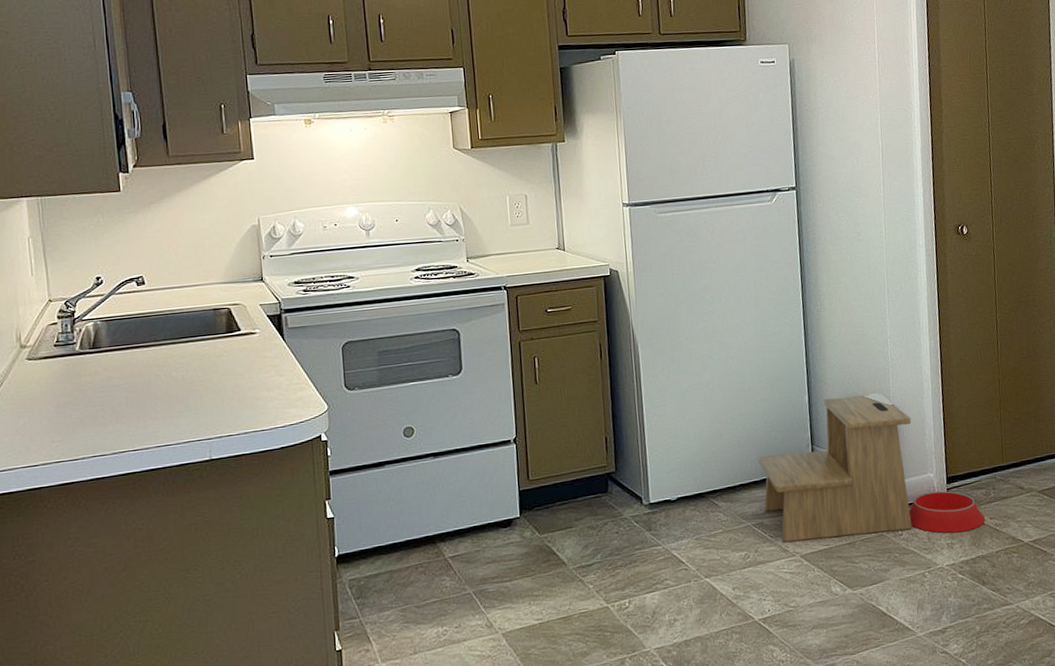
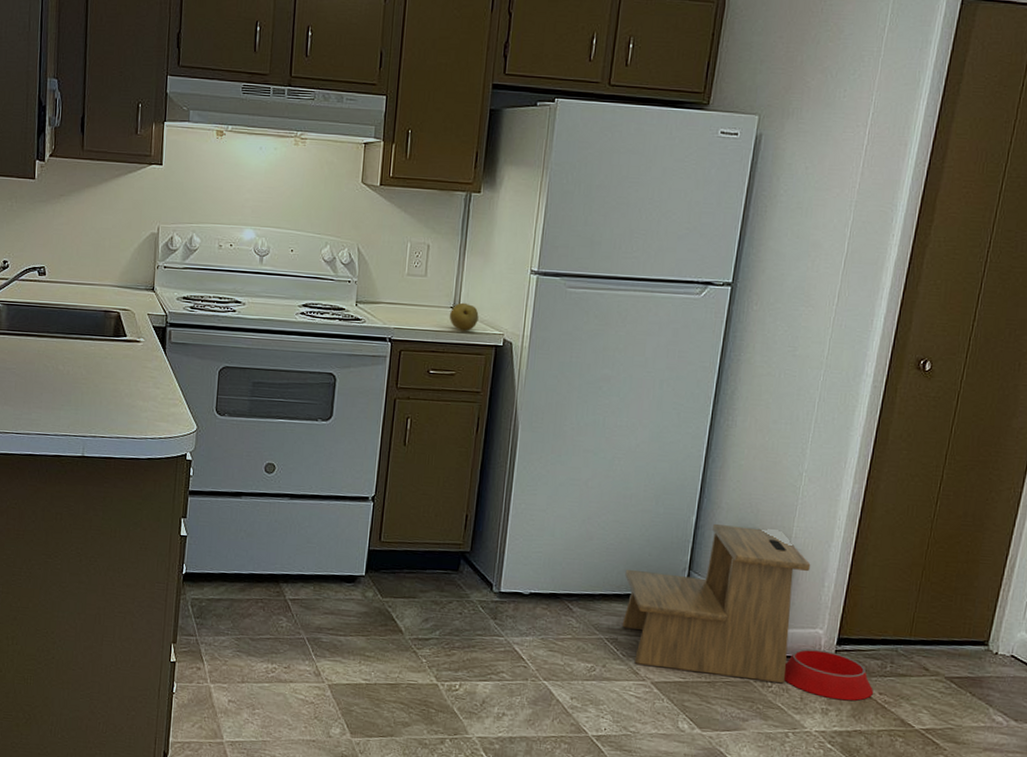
fruit: none [556,242,584,268] -> present [449,302,479,331]

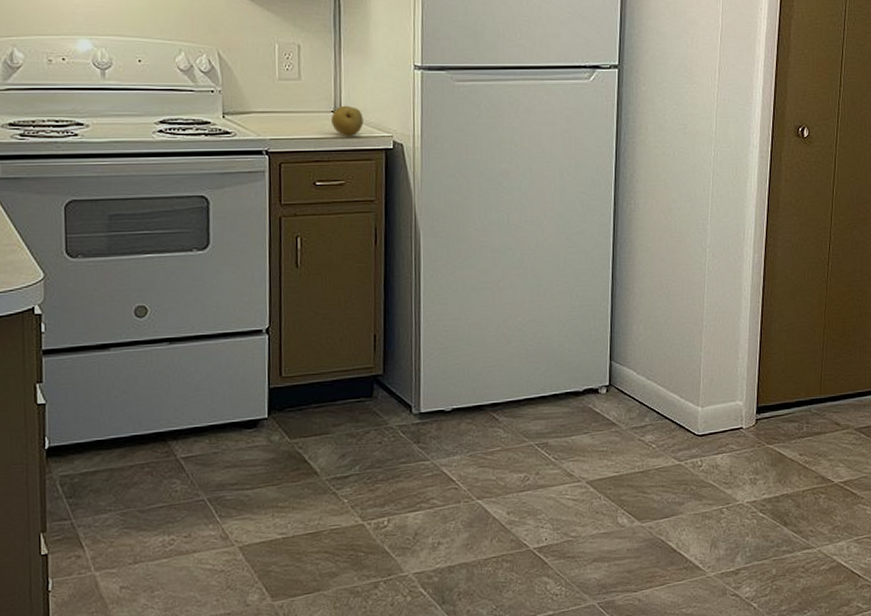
step stool: present [622,524,811,684] -> none [548,309,724,466]
pet bowl: present [784,648,873,701] -> none [711,421,794,468]

